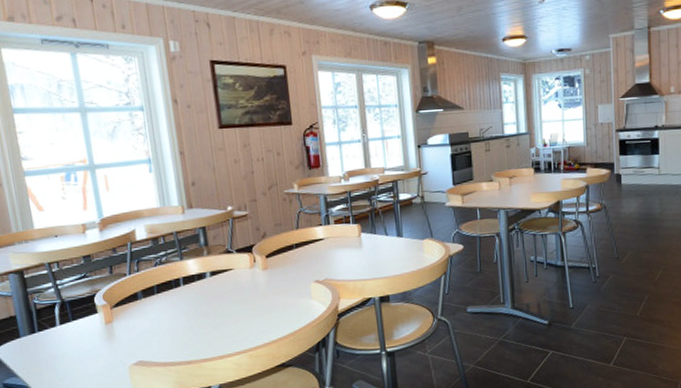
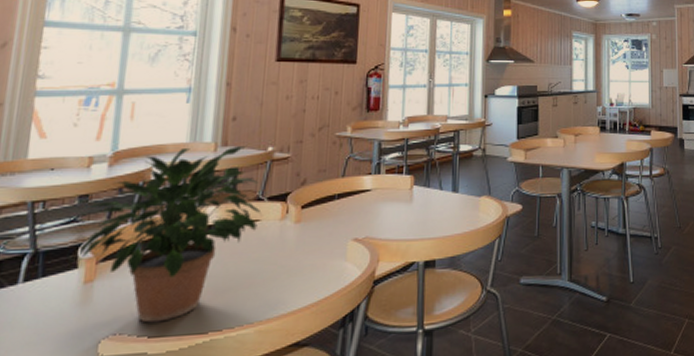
potted plant: none [93,207,234,352] -> present [79,146,262,323]

